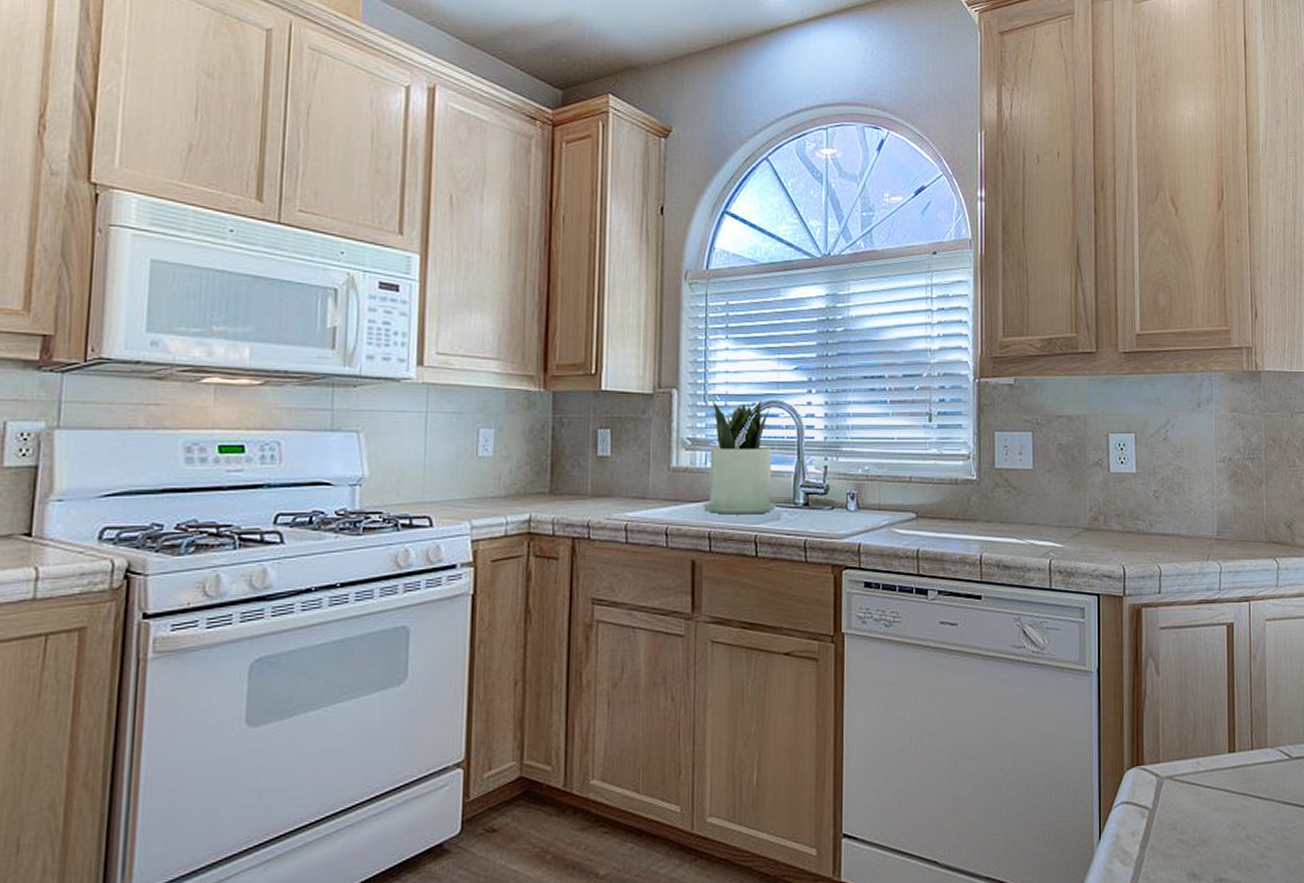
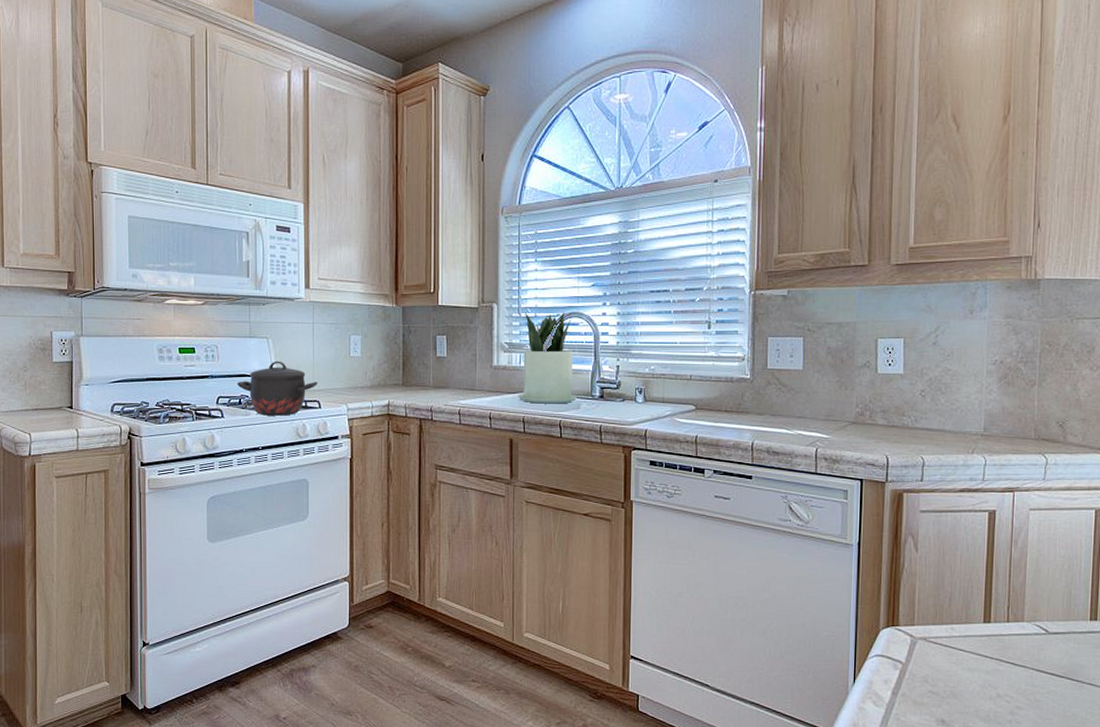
cooking pot: none [308,463,430,539] -> present [237,361,318,416]

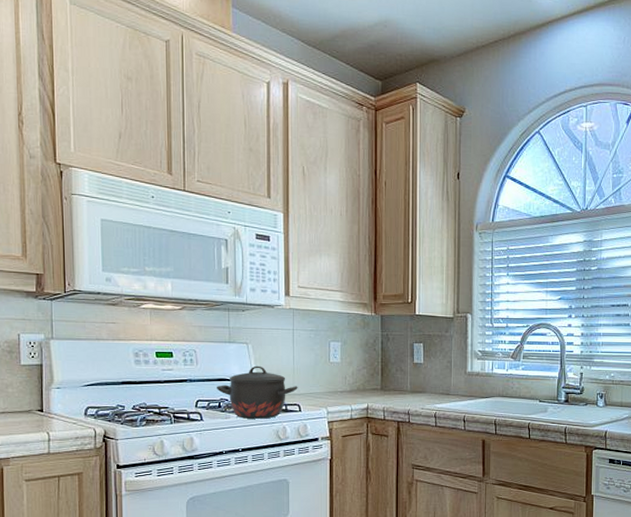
planter: present [518,312,578,404] -> none [490,323,545,408]

